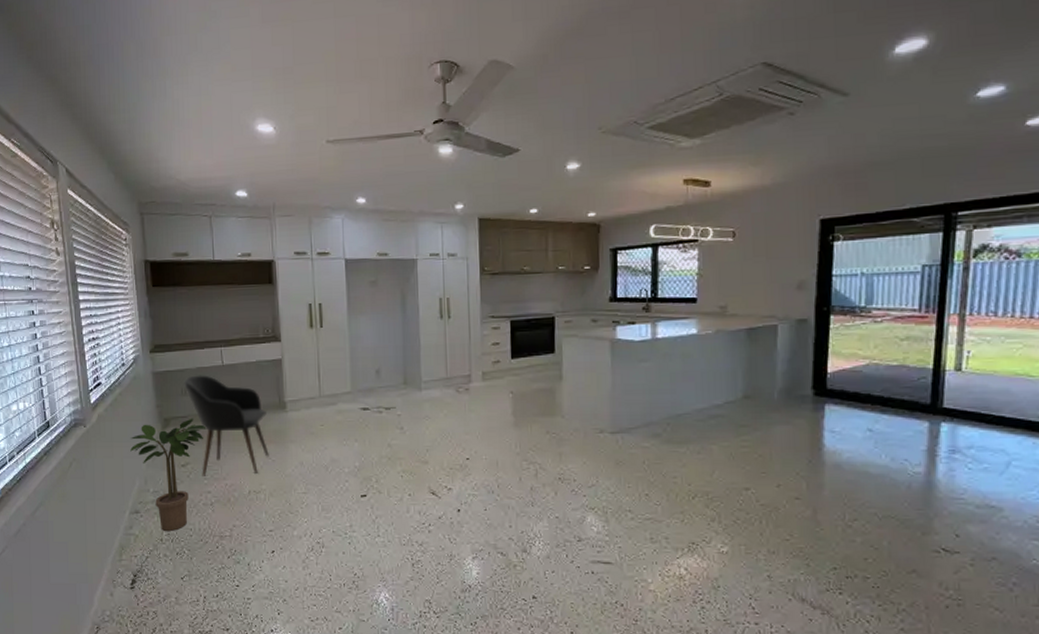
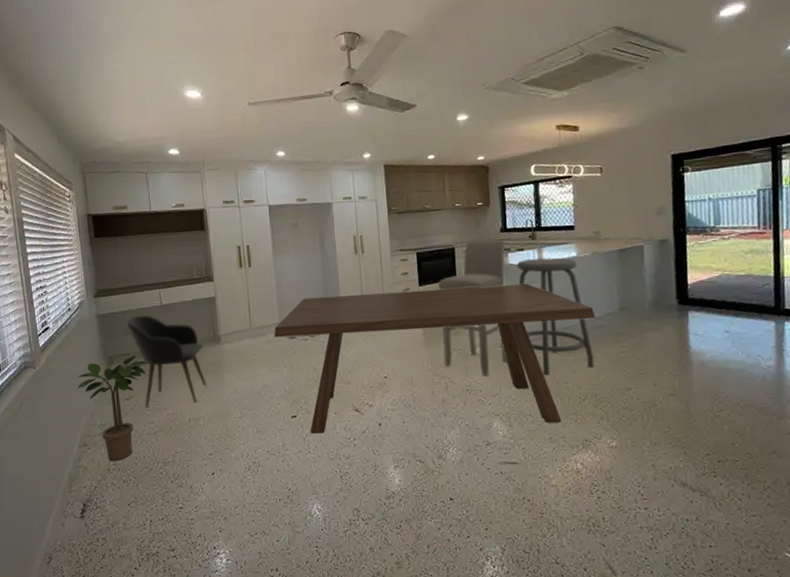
dining table: none [344,362,714,522] -> present [273,283,596,434]
bar stool: none [533,309,614,465] -> present [438,239,508,376]
bar stool: none [625,334,709,467] -> present [516,257,595,375]

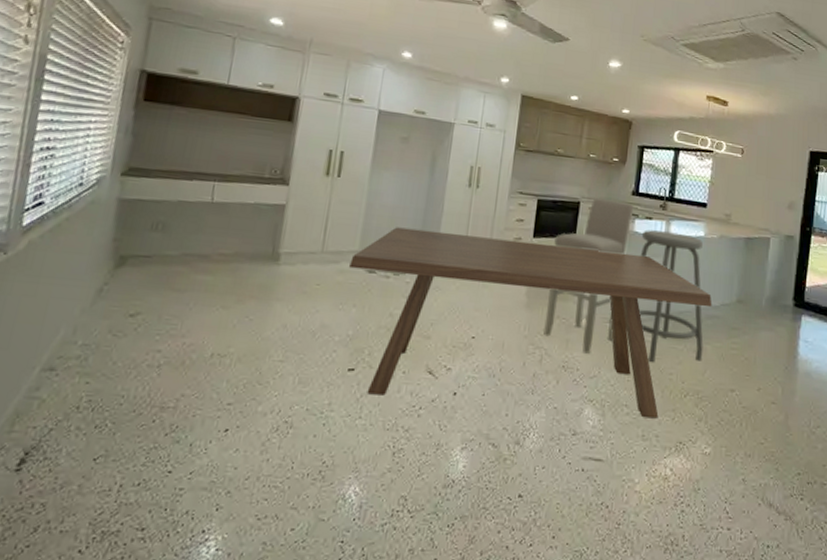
potted plant: present [77,354,148,461] -> none [63,258,174,397]
armchair: present [125,315,207,408] -> none [154,209,256,333]

